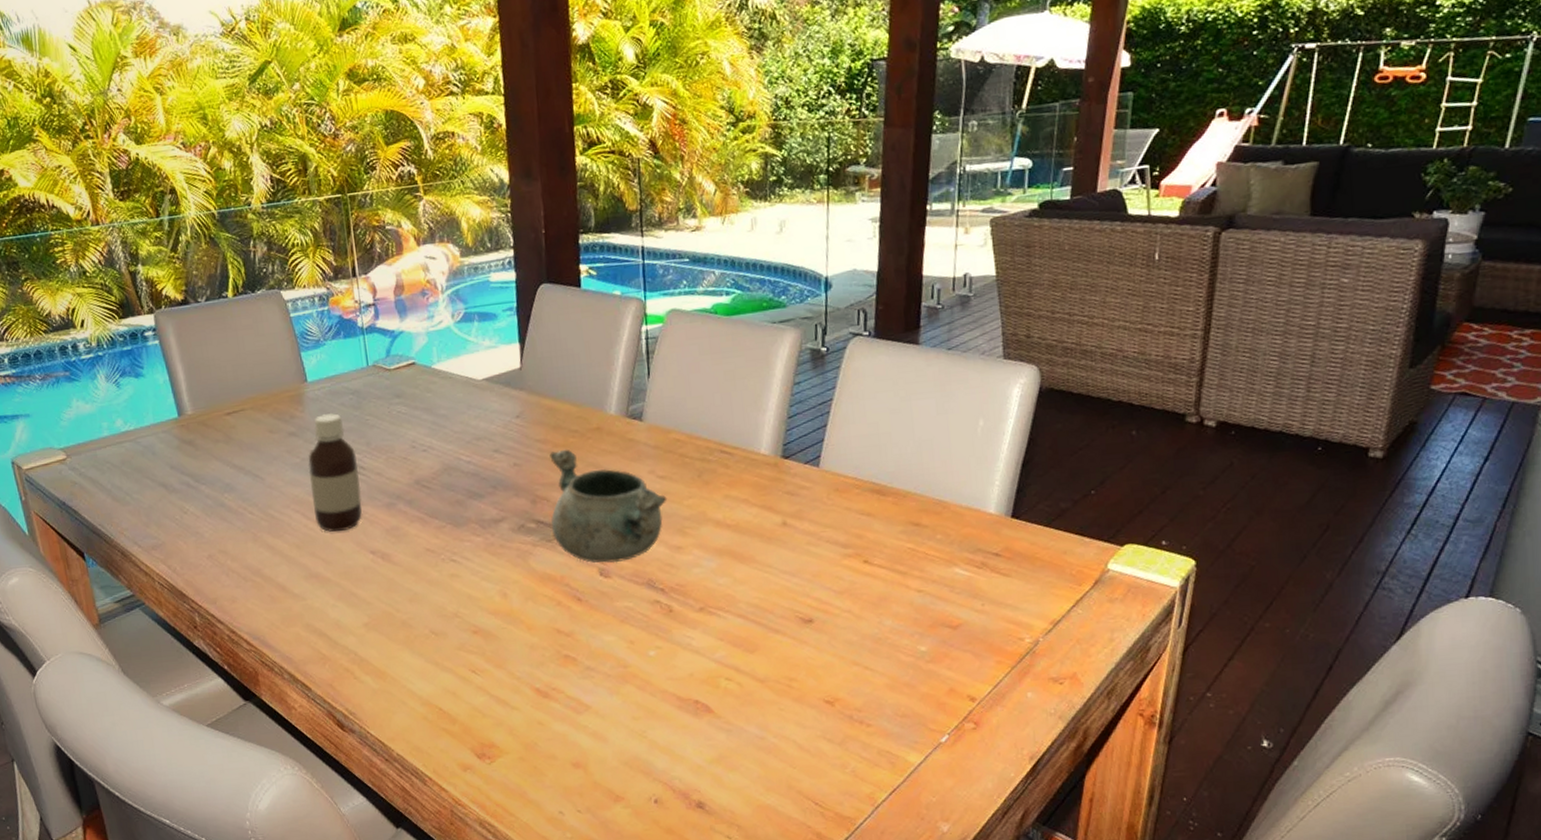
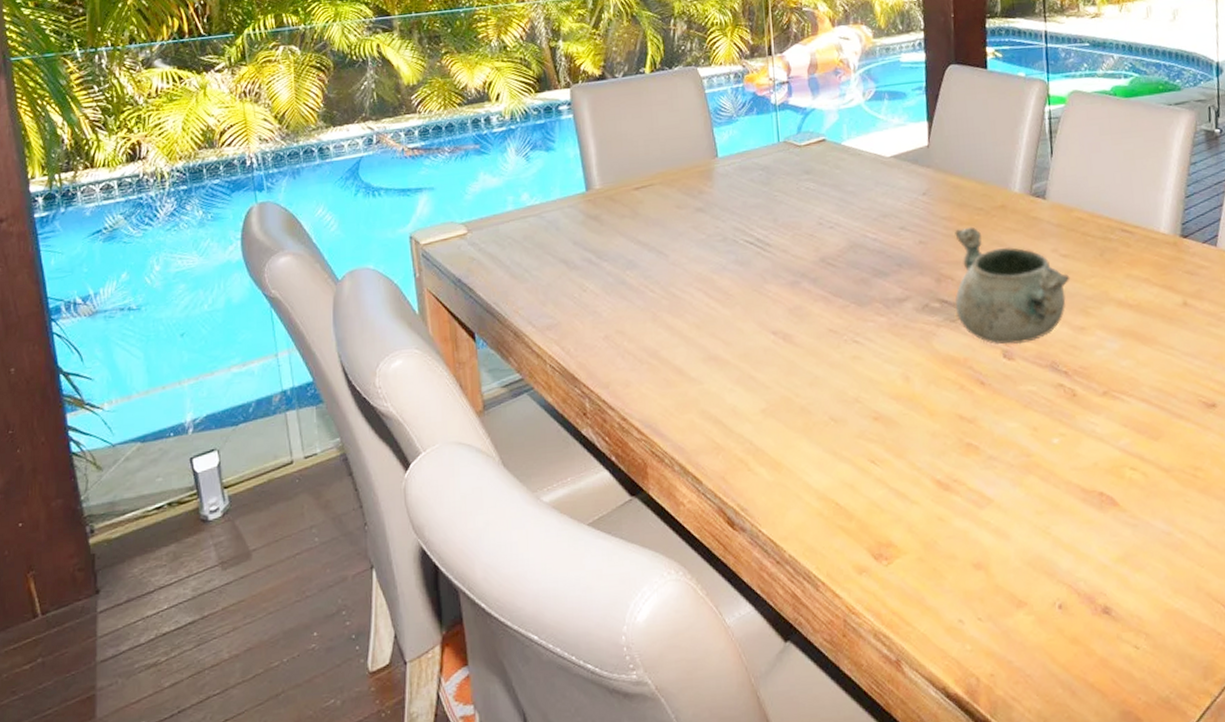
bottle: present [307,413,363,532] -> none [713,189,767,312]

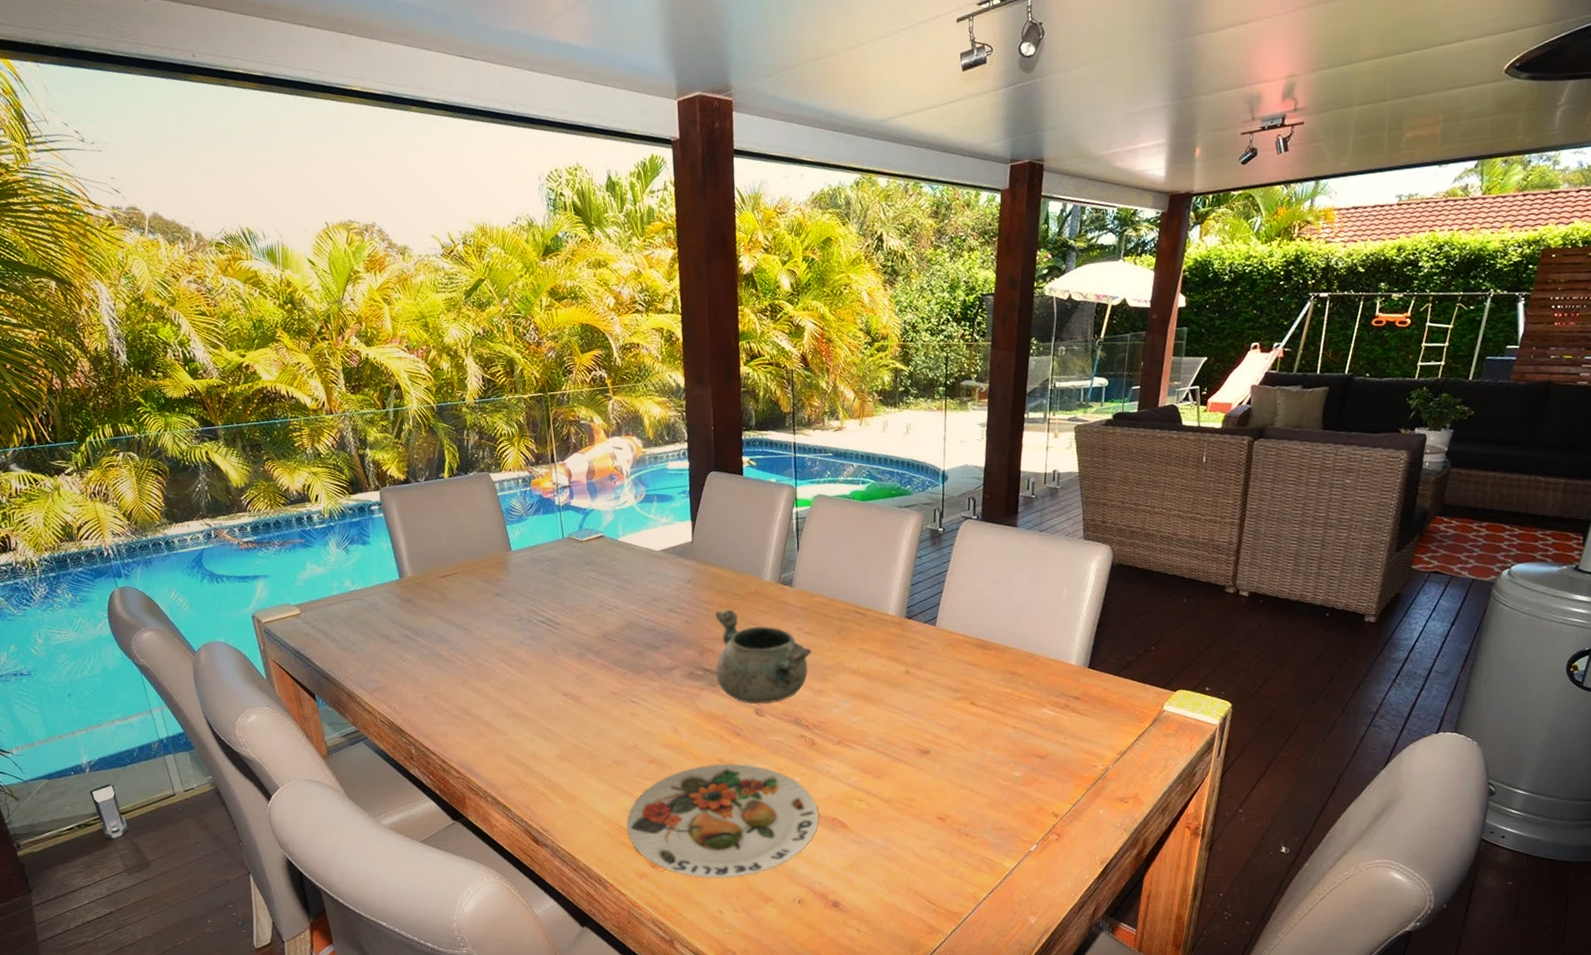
plate: none [843,421,1083,575] -> present [626,763,819,879]

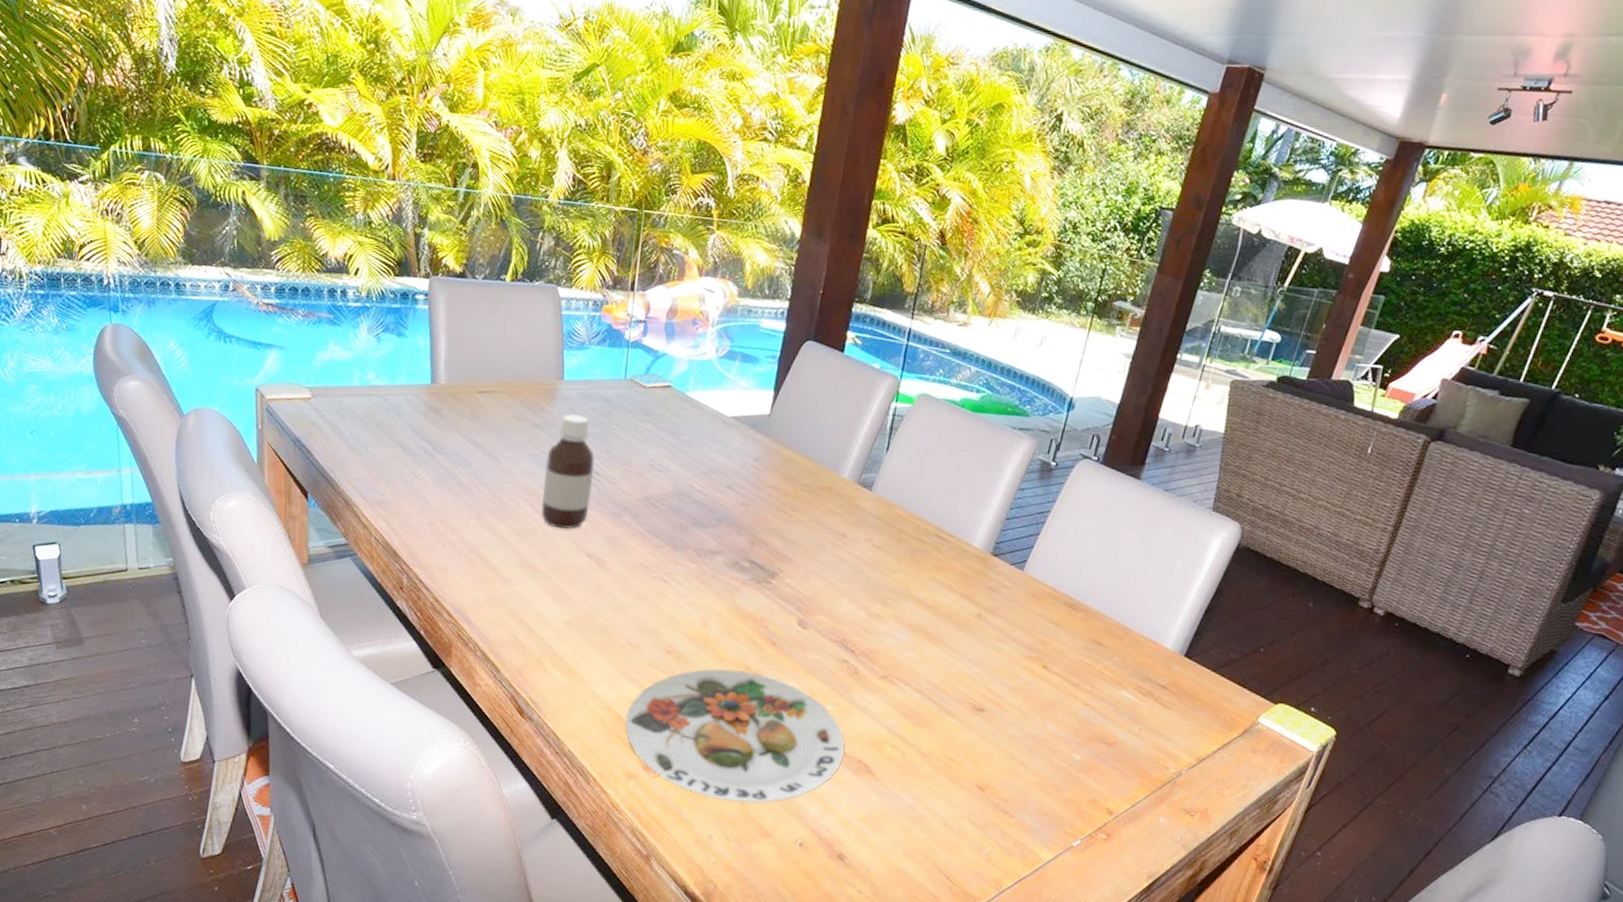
bottle: none [510,577,558,678] -> present [541,414,595,529]
decorative bowl: present [715,609,812,704] -> none [763,500,878,617]

